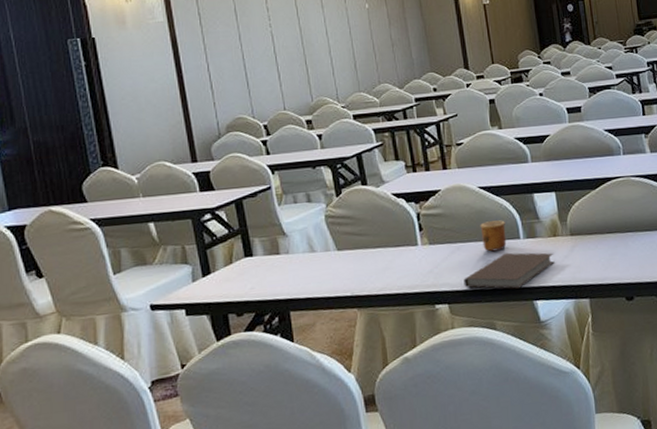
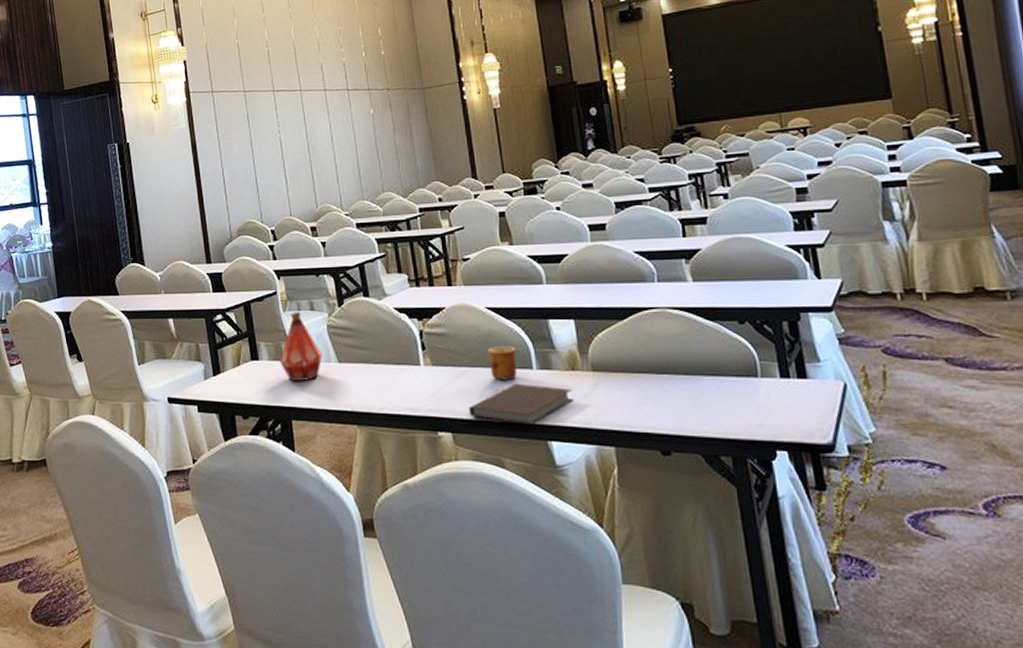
bottle: none [275,204,321,274] -> present [279,311,323,382]

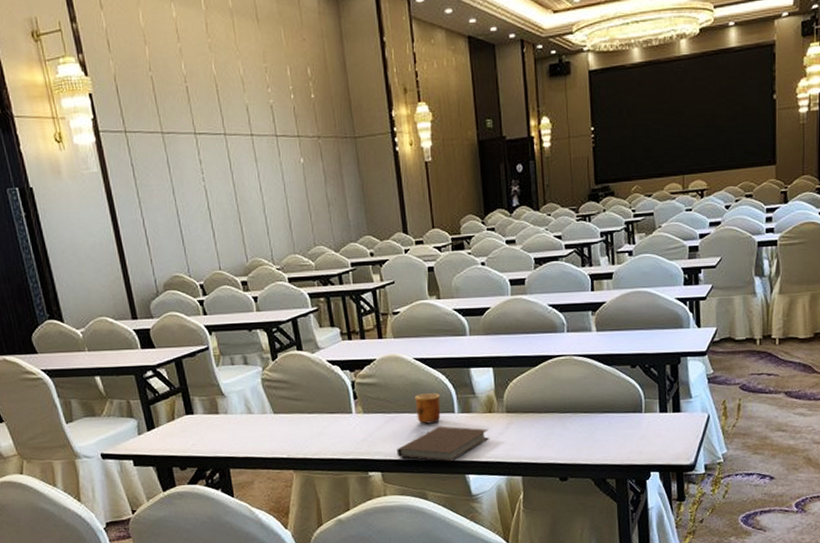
bottle: present [279,311,323,382] -> none [214,365,258,434]

